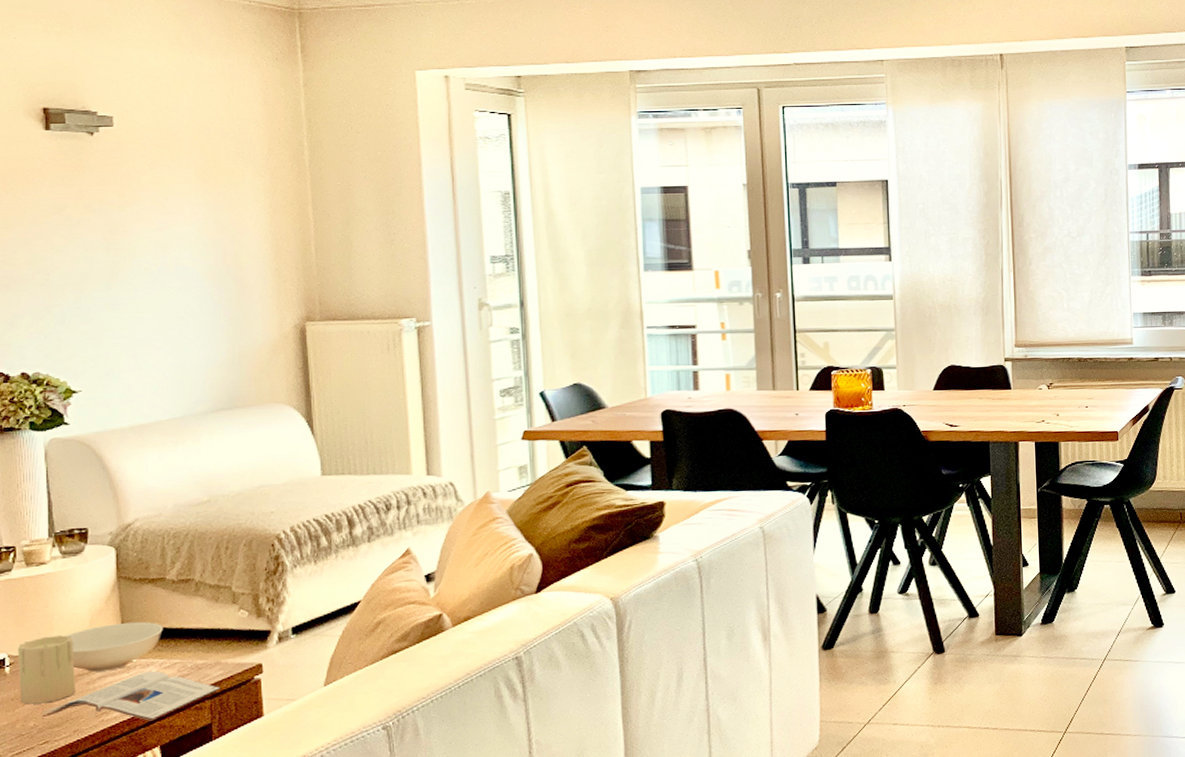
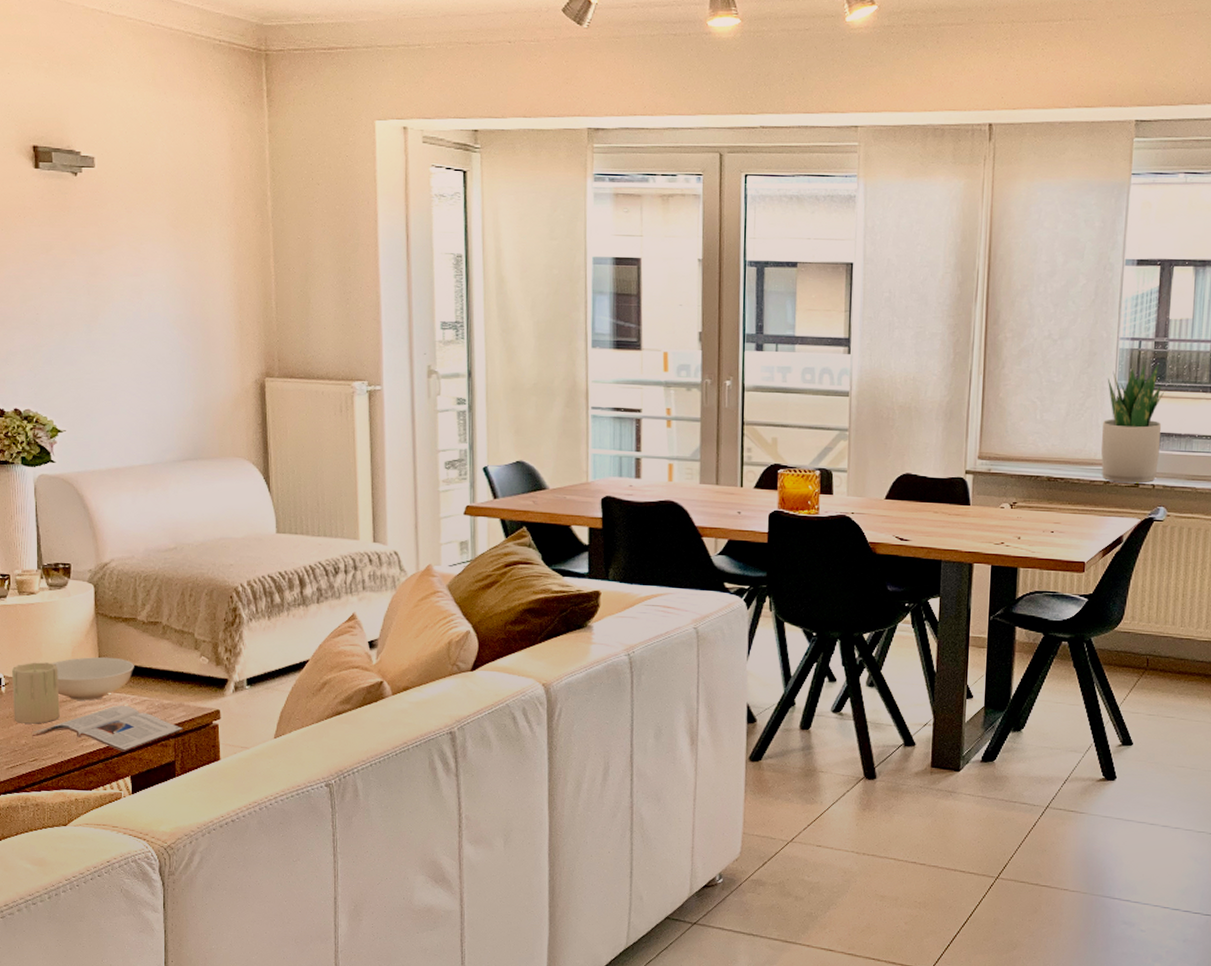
planter: none [1122,253,1173,358] -> present [1101,364,1165,484]

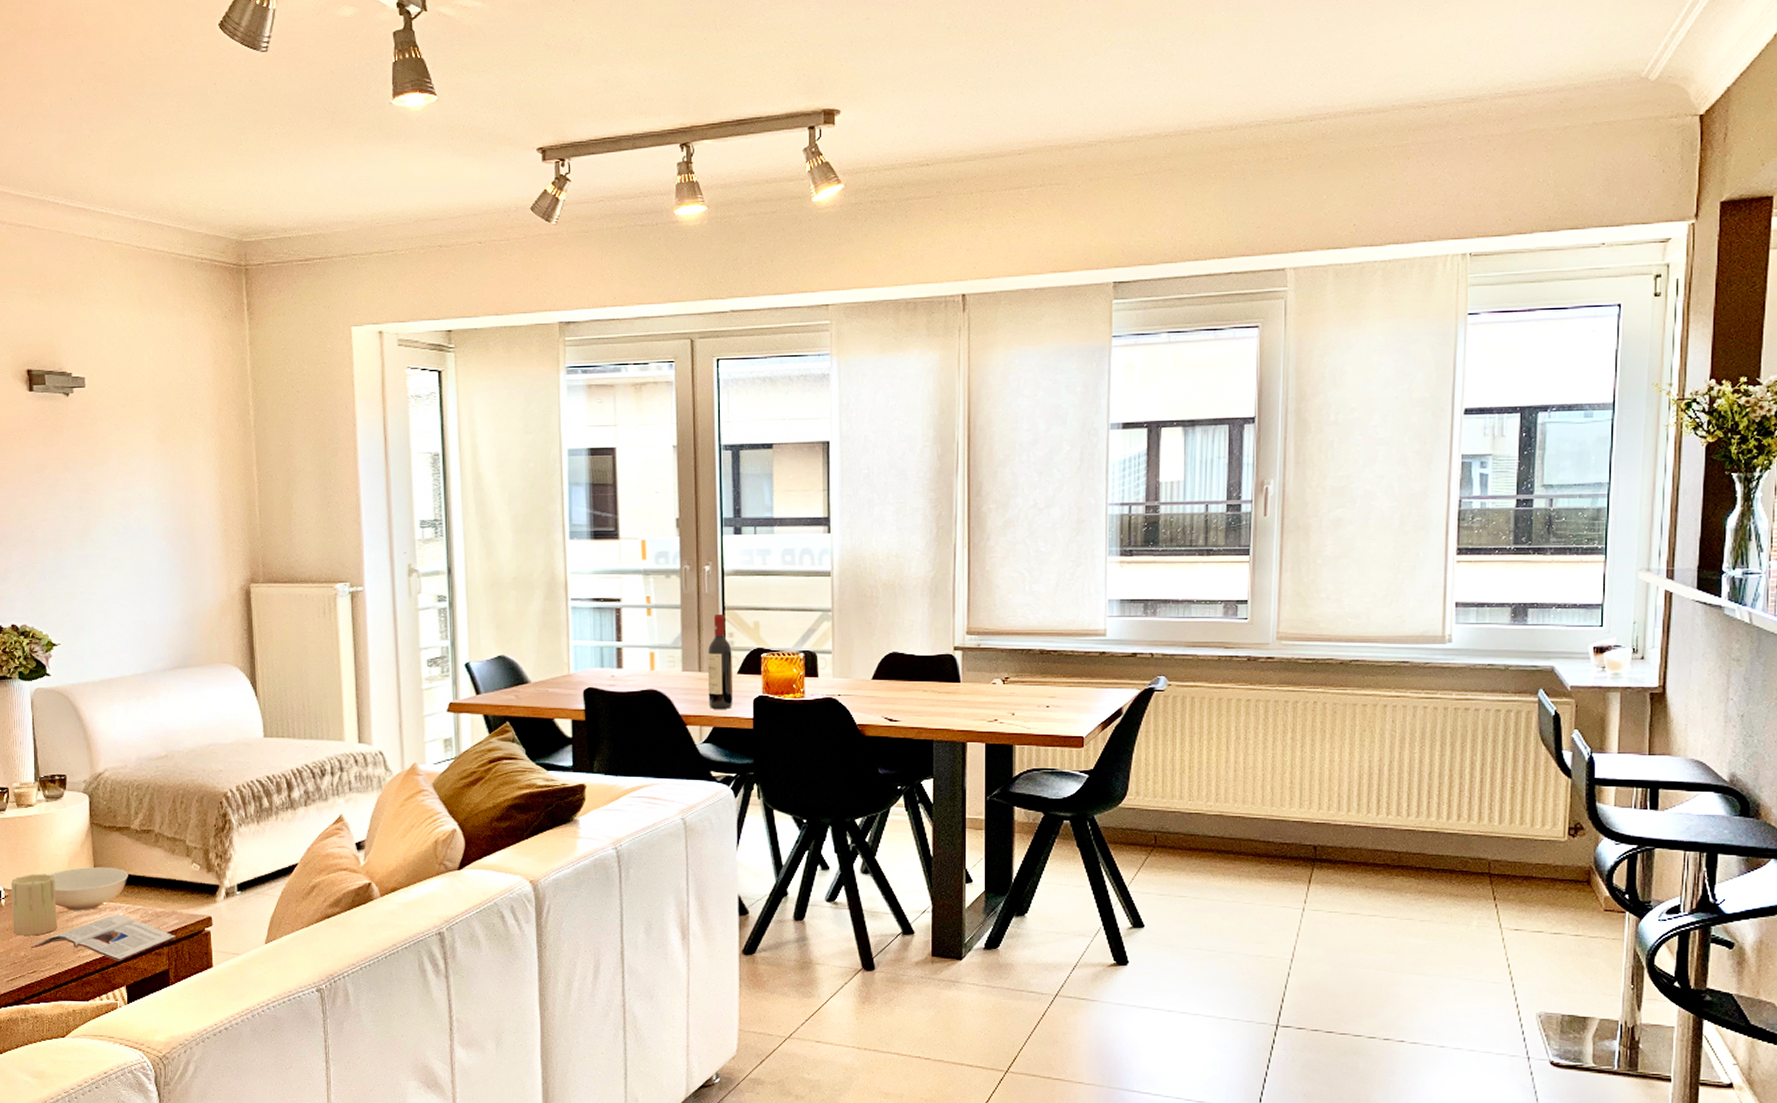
wine bottle: none [724,428,750,522] -> present [707,613,733,709]
planter: present [1101,364,1165,484] -> none [1095,529,1159,653]

